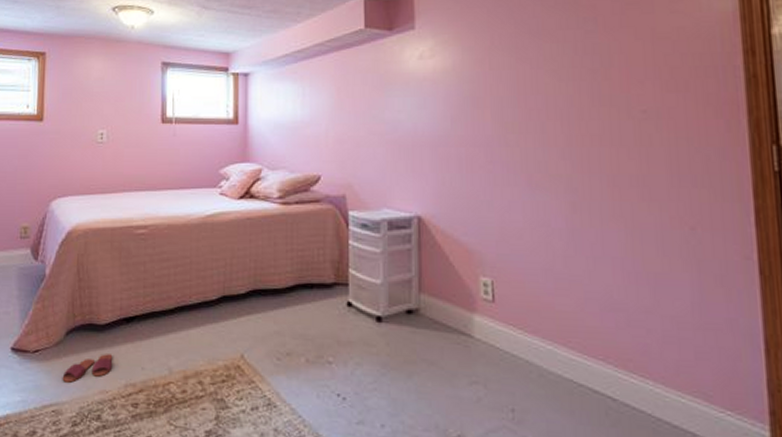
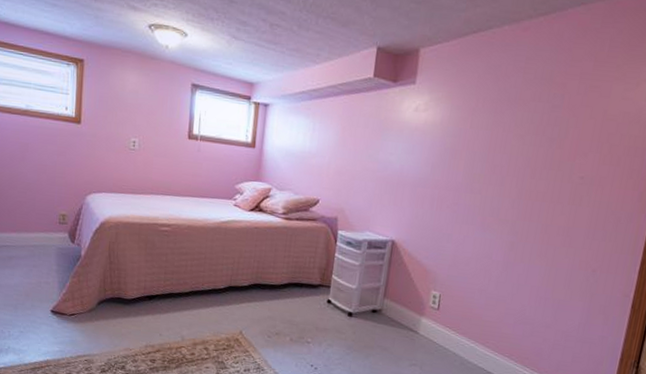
slippers: present [62,354,113,383] -> none [94,321,137,341]

